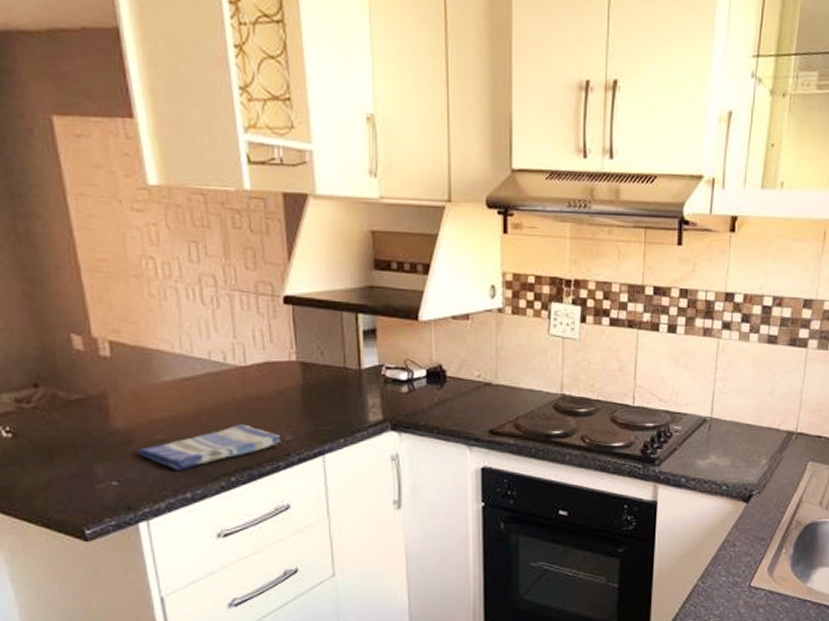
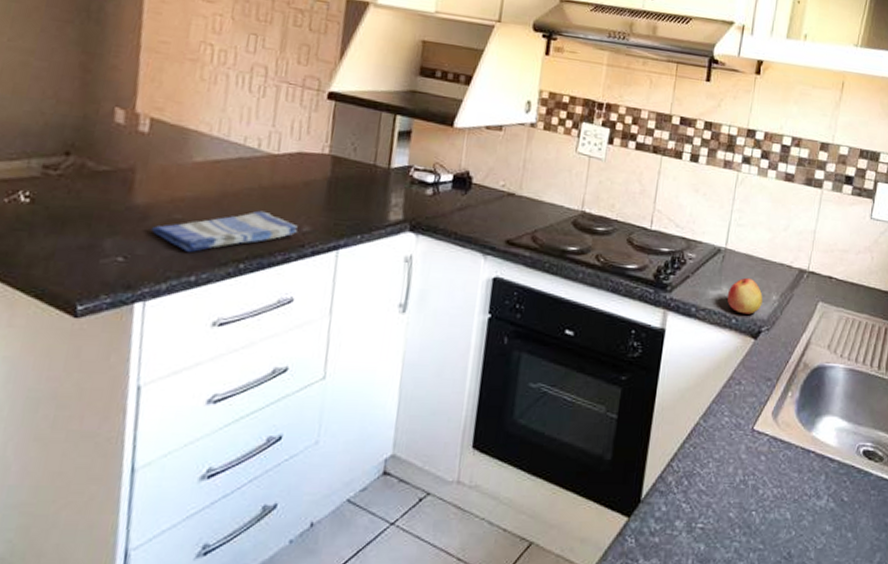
apple: none [716,444,752,480] -> present [727,277,763,314]

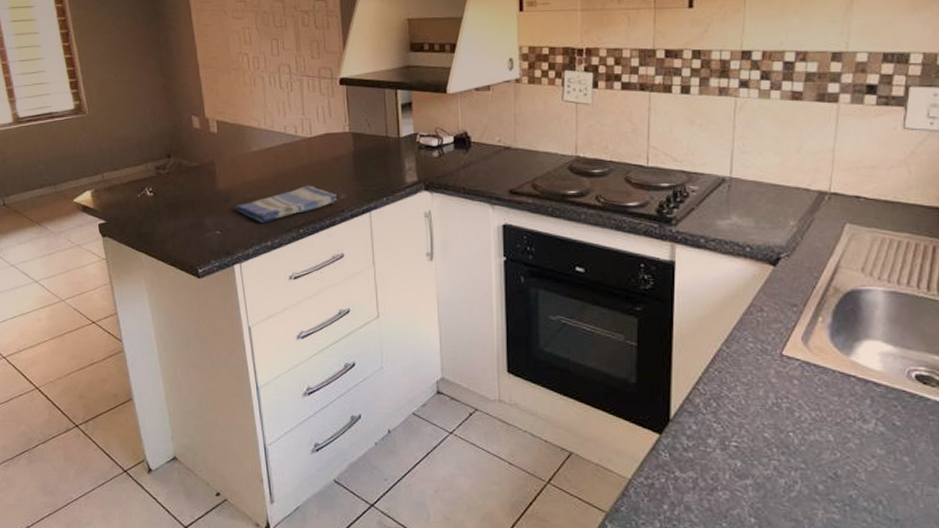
apple: present [727,277,763,314] -> none [737,205,778,242]

